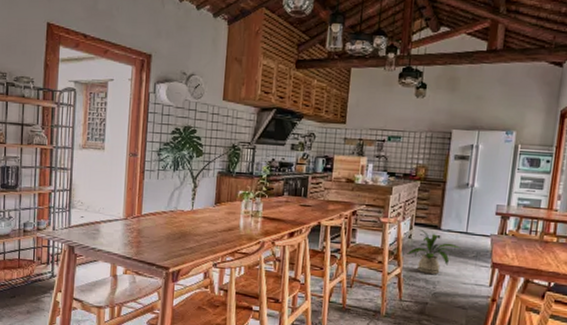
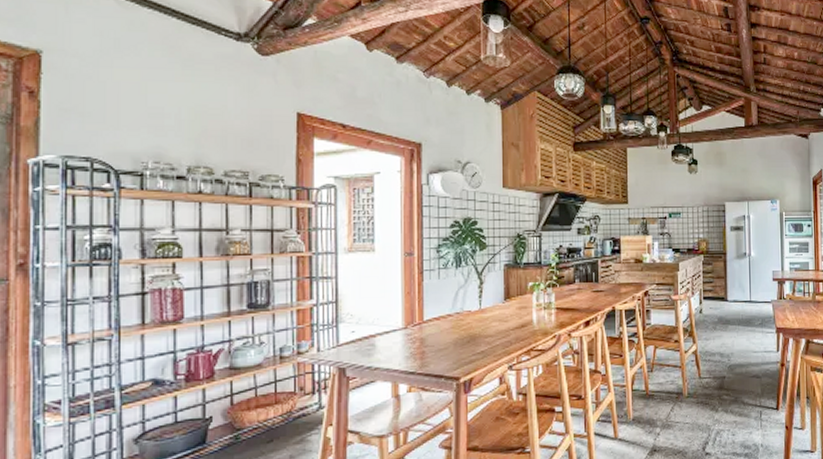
house plant: present [407,228,461,274] -> none [700,302,748,347]

